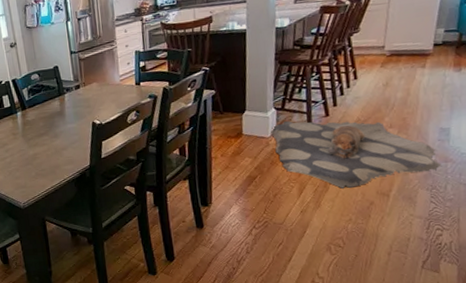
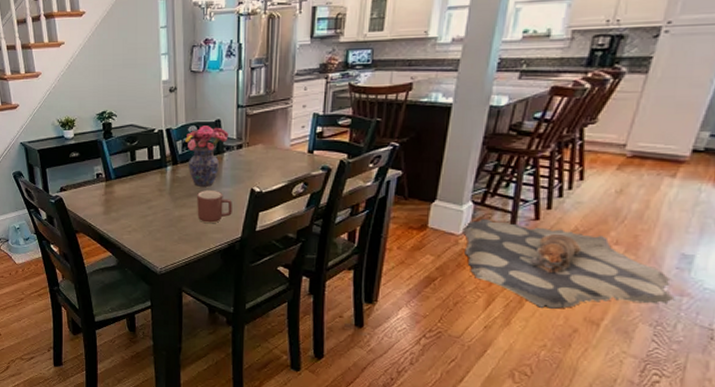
flower arrangement: none [30,72,67,126] -> present [185,126,229,187]
mug: none [47,128,79,158] -> present [197,190,232,224]

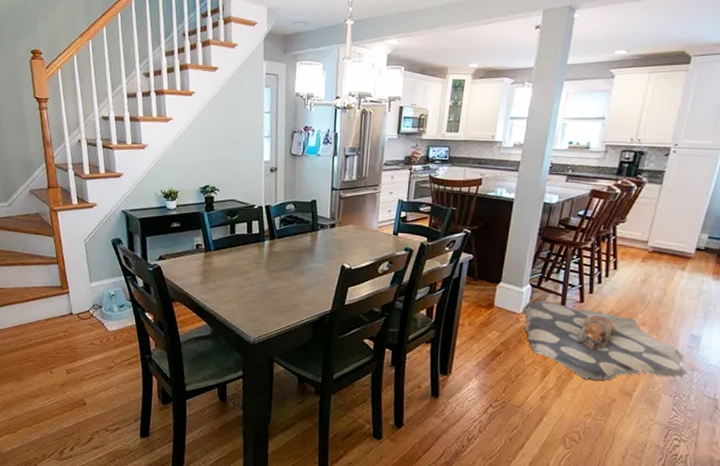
flower arrangement: present [185,126,229,187] -> none [283,204,323,262]
mug: present [197,190,232,224] -> none [291,265,324,297]

